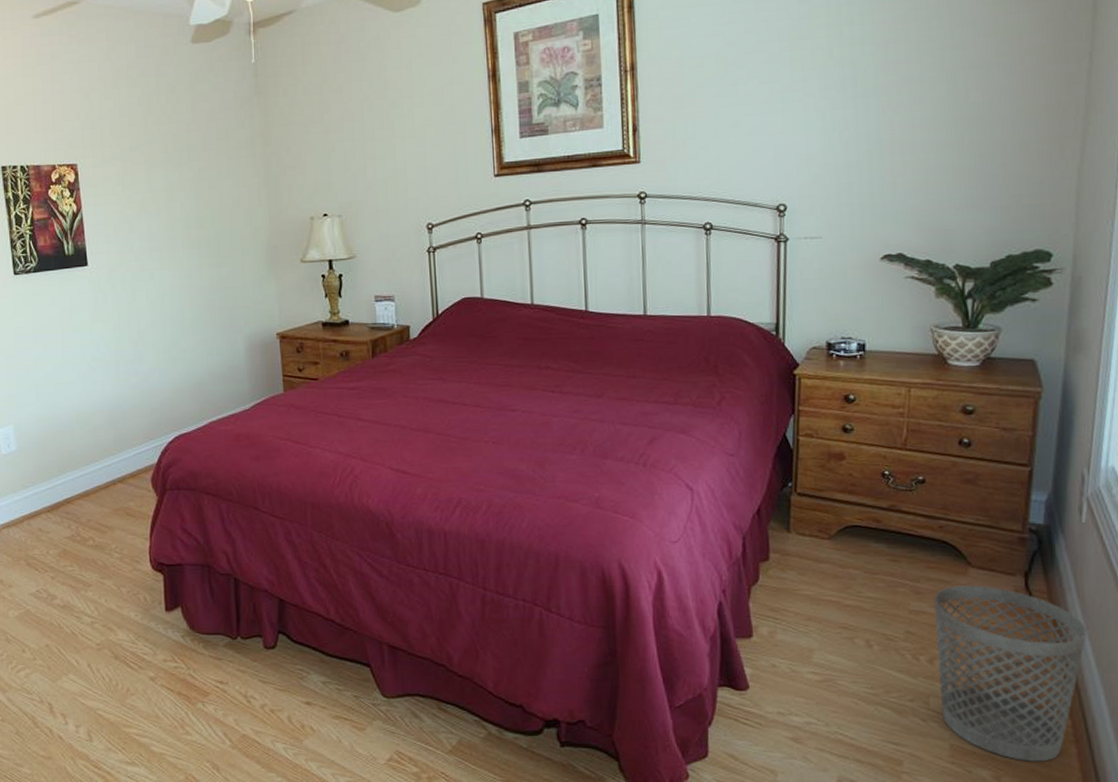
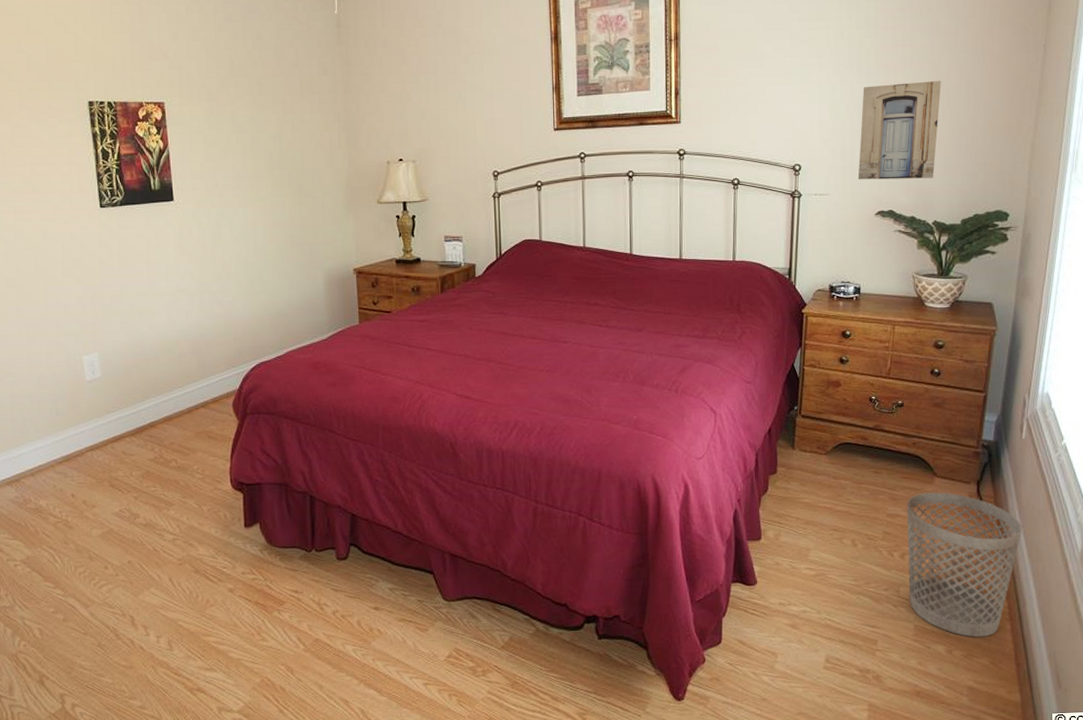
wall art: none [857,100,958,220] -> present [858,80,941,180]

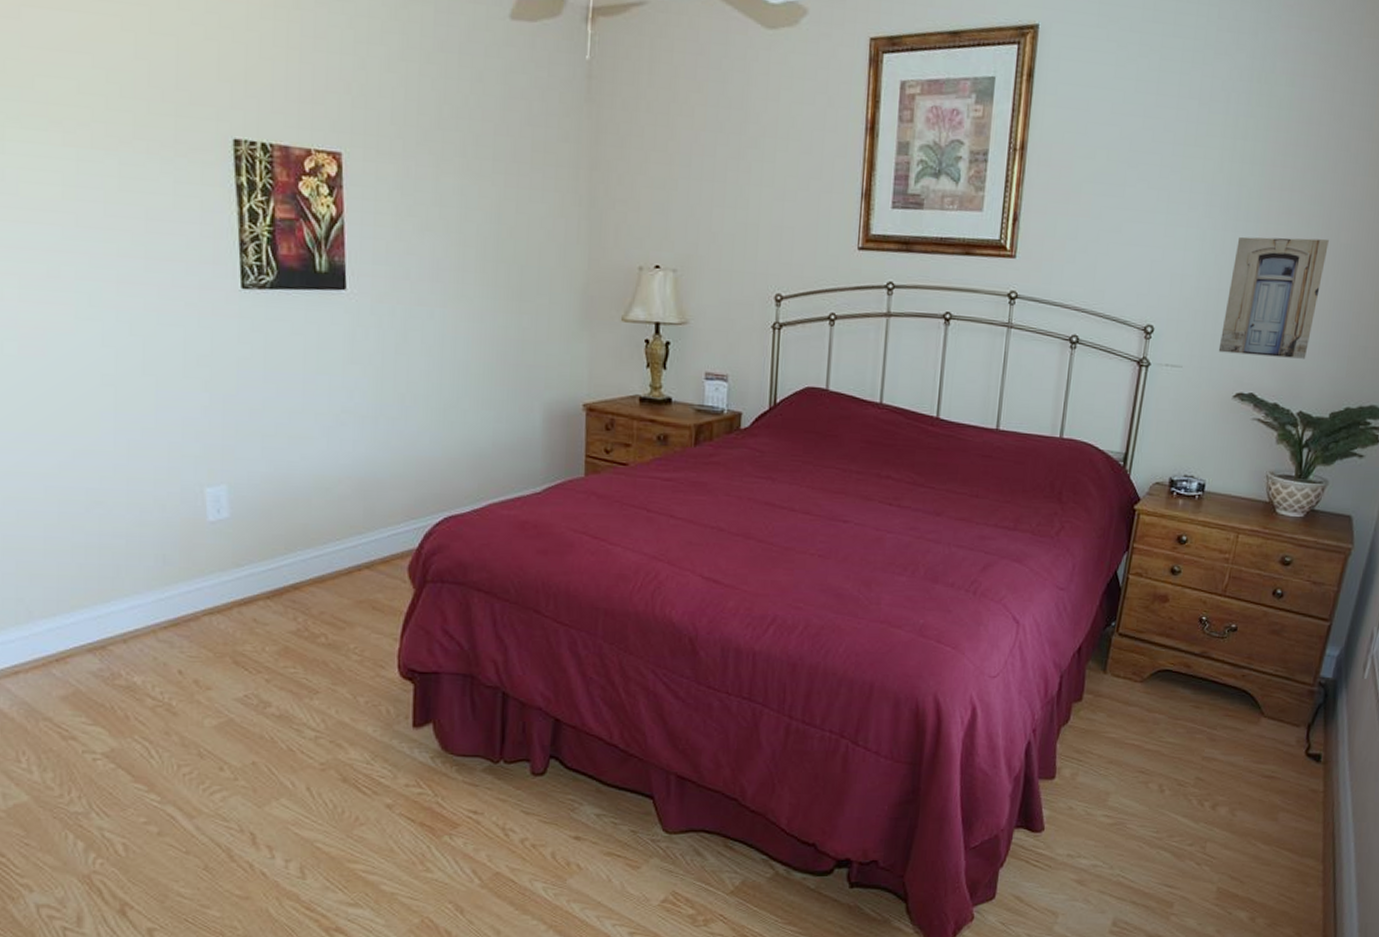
wastebasket: present [907,492,1022,638] -> none [1215,734,1351,904]

